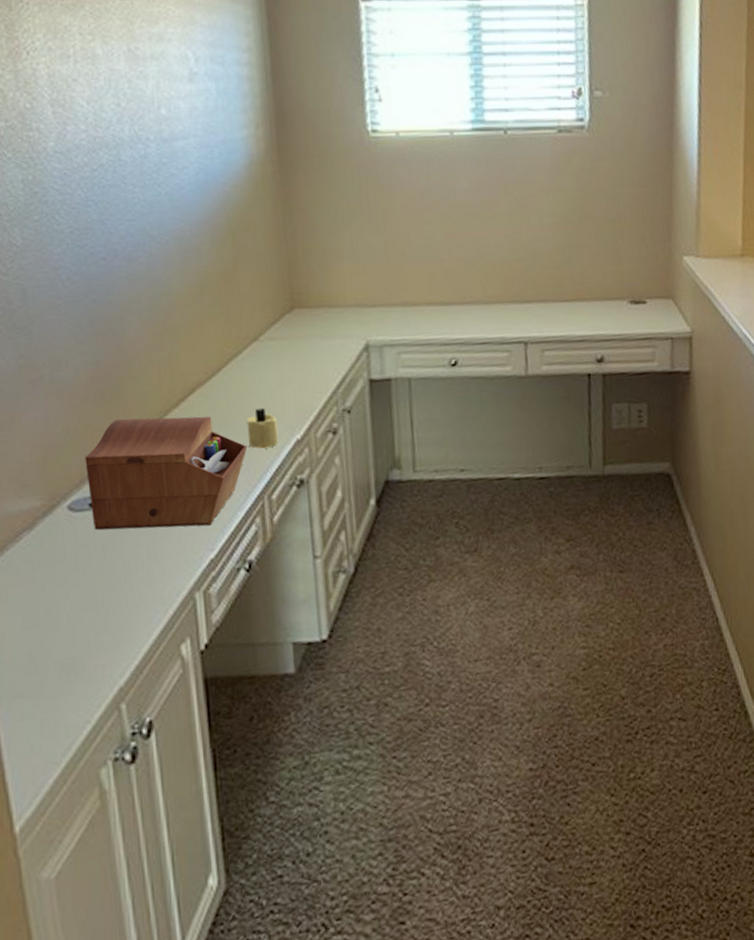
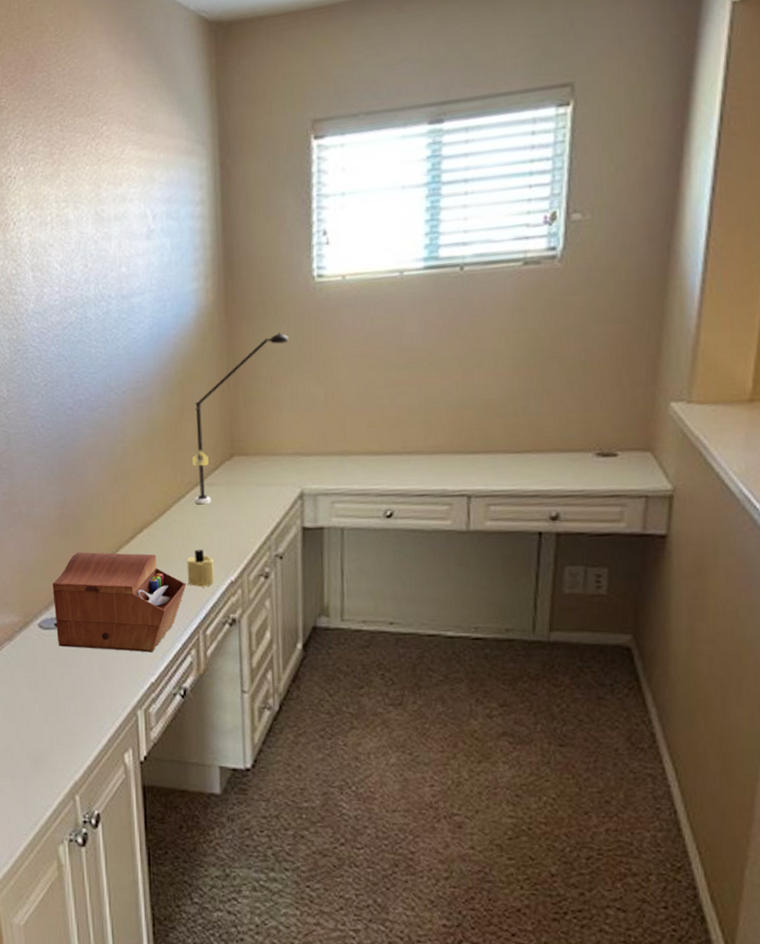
desk lamp: none [249,184,346,361] -> present [192,332,289,505]

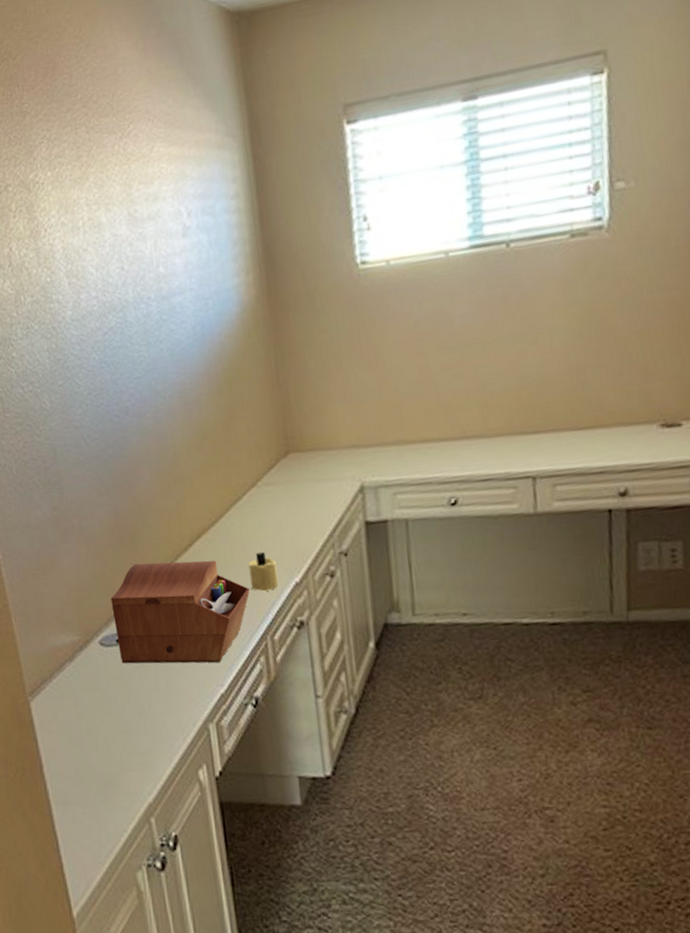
desk lamp: present [192,332,289,505] -> none [245,323,336,506]

